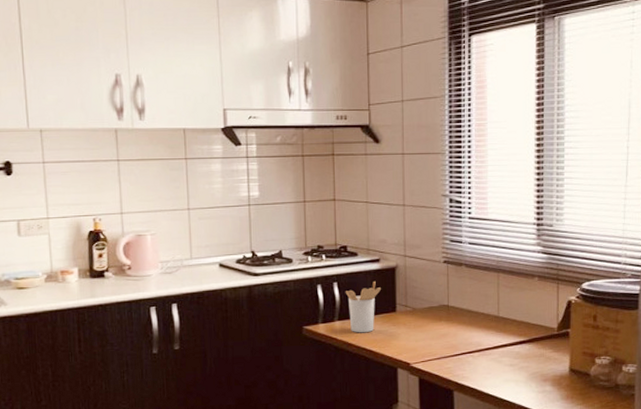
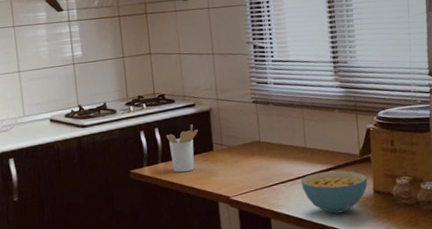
cereal bowl: none [490,344,564,391] -> present [301,170,368,214]

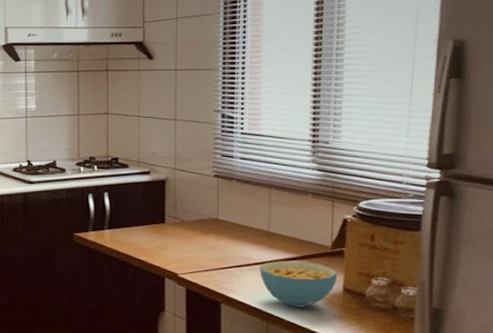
utensil holder: present [166,125,198,173] -> none [115,193,150,242]

